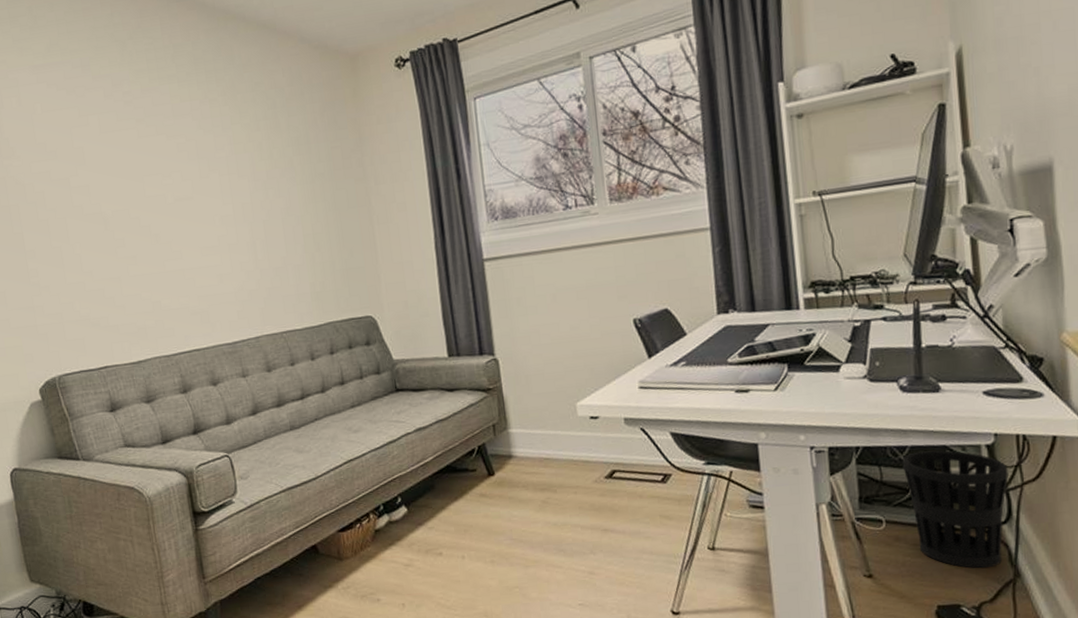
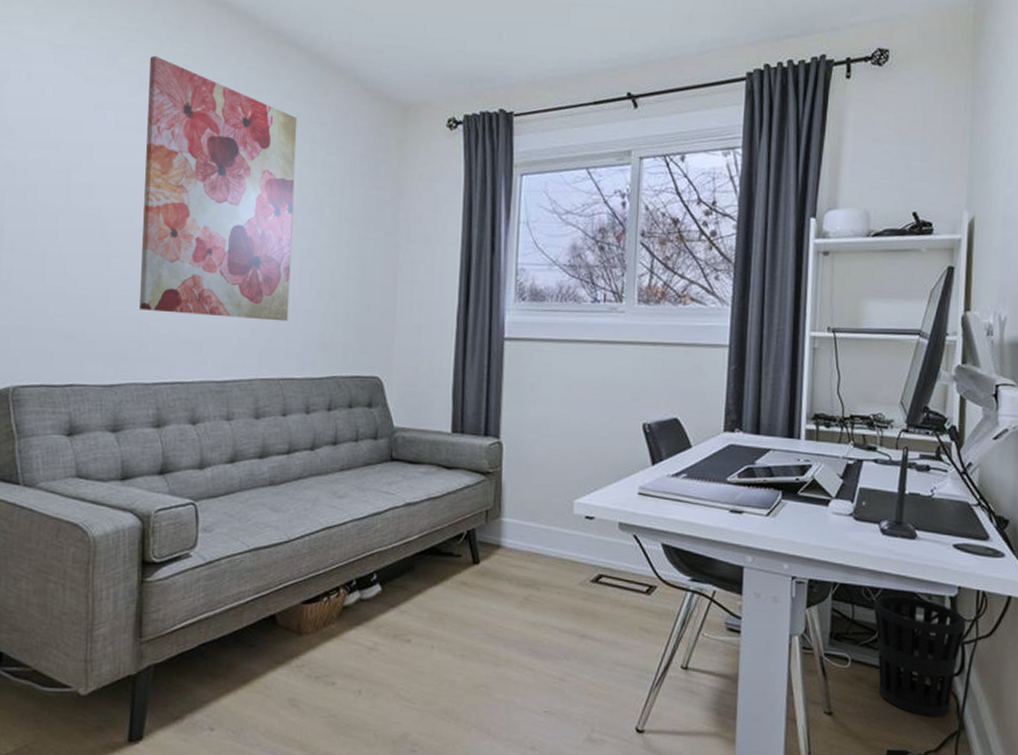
wall art: none [117,57,281,291] -> present [140,55,298,322]

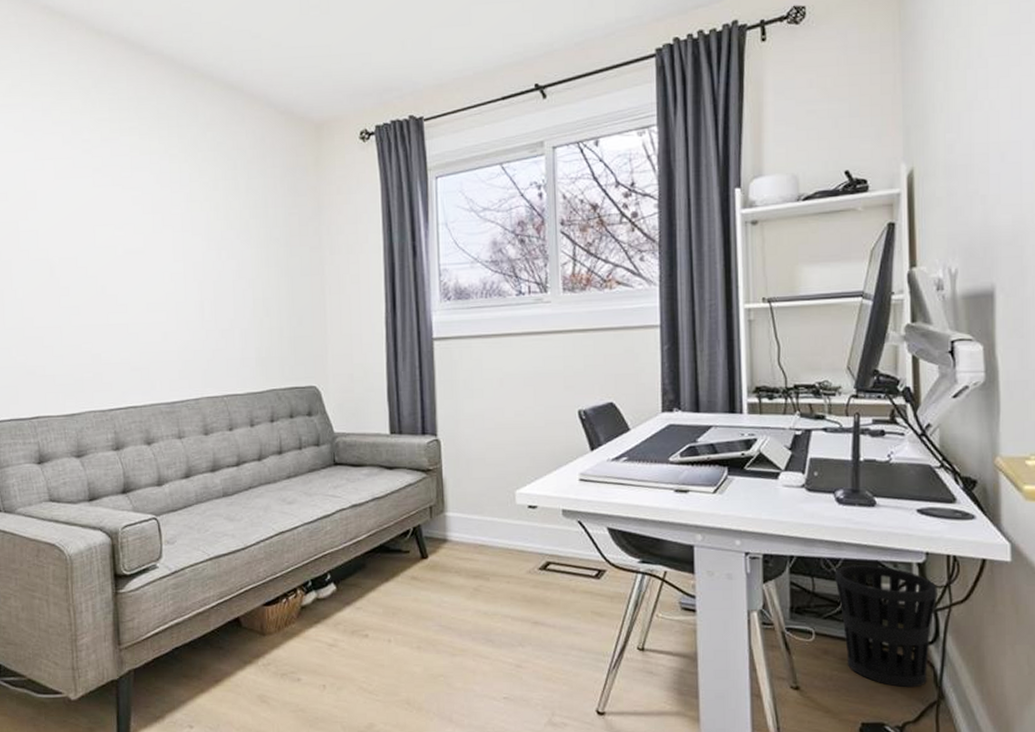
wall art: present [140,55,298,322] -> none [78,104,226,343]

